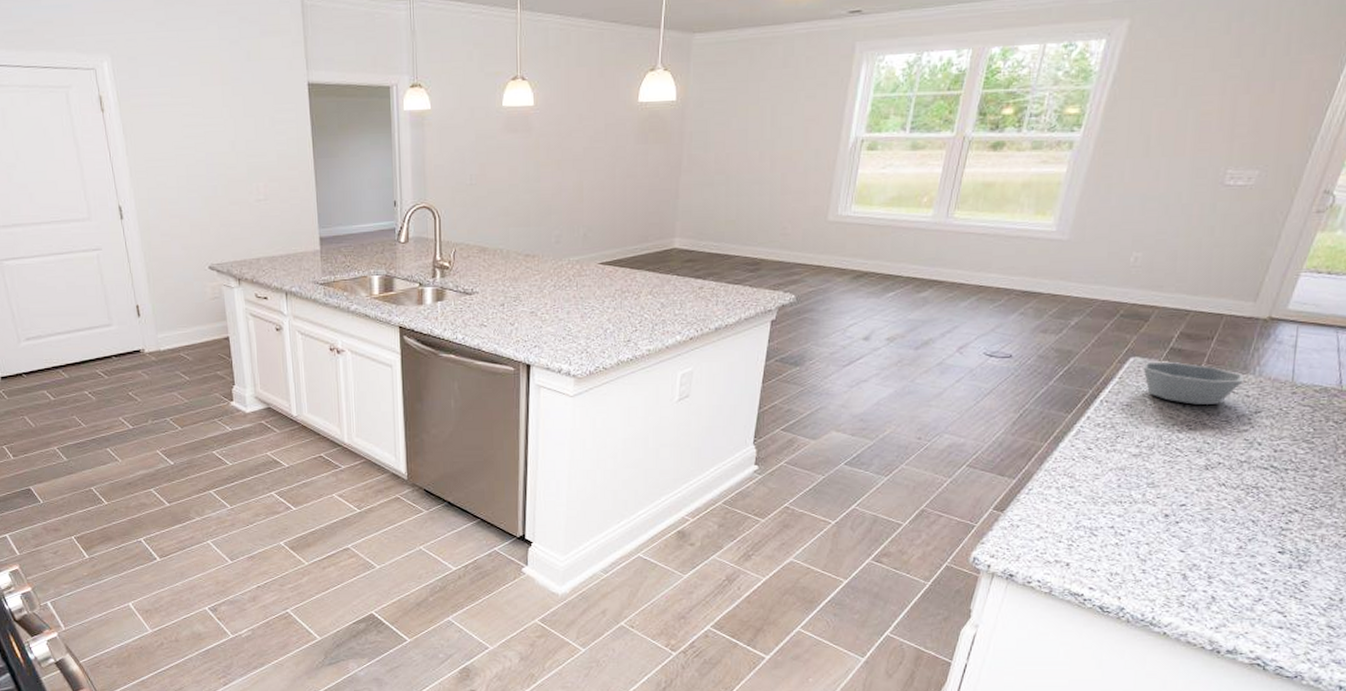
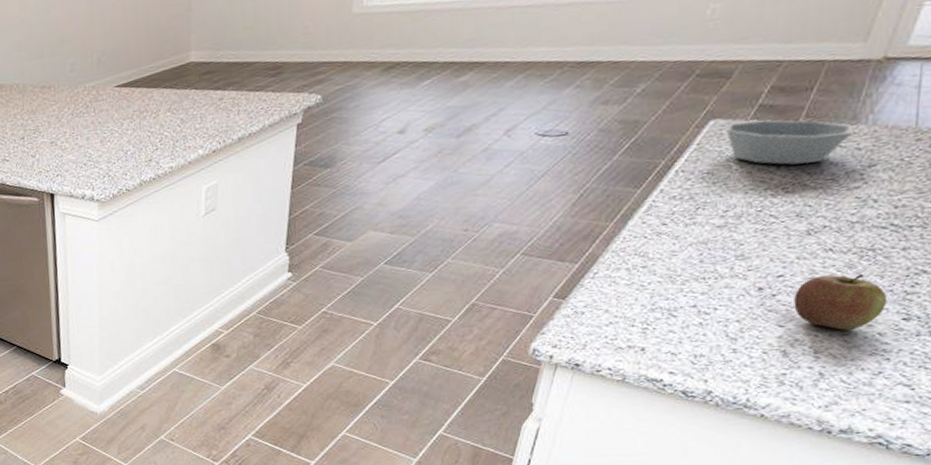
apple: none [1193,508,1267,559] -> present [794,273,888,330]

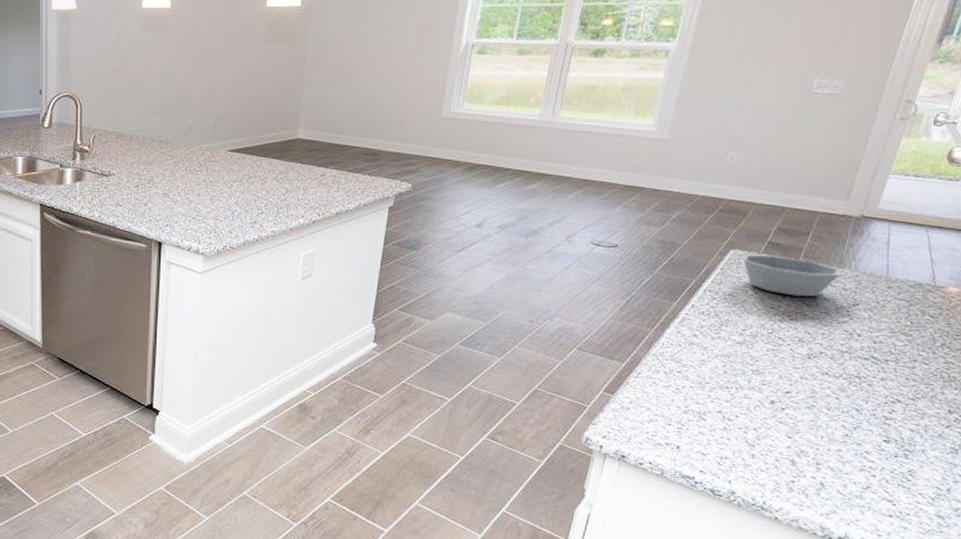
apple: present [794,273,888,330] -> none [799,396,872,446]

